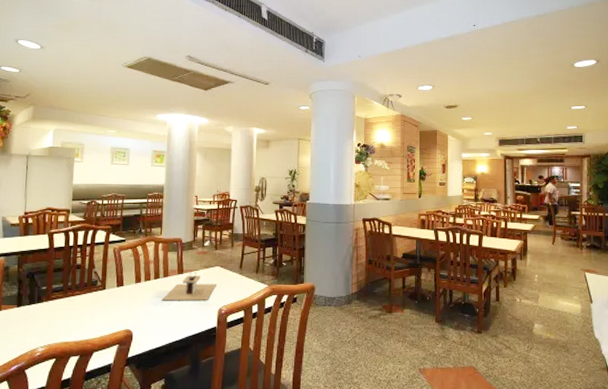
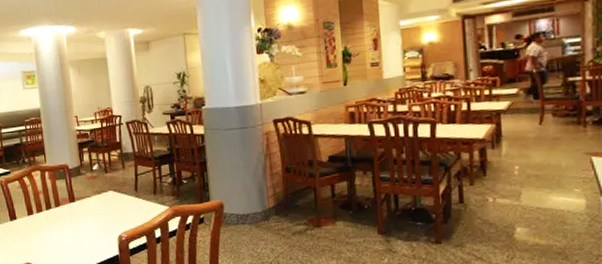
utensil holder: present [161,272,216,301] -> none [57,199,112,232]

